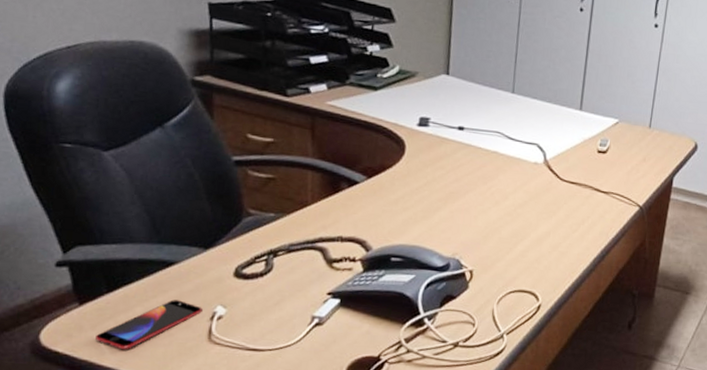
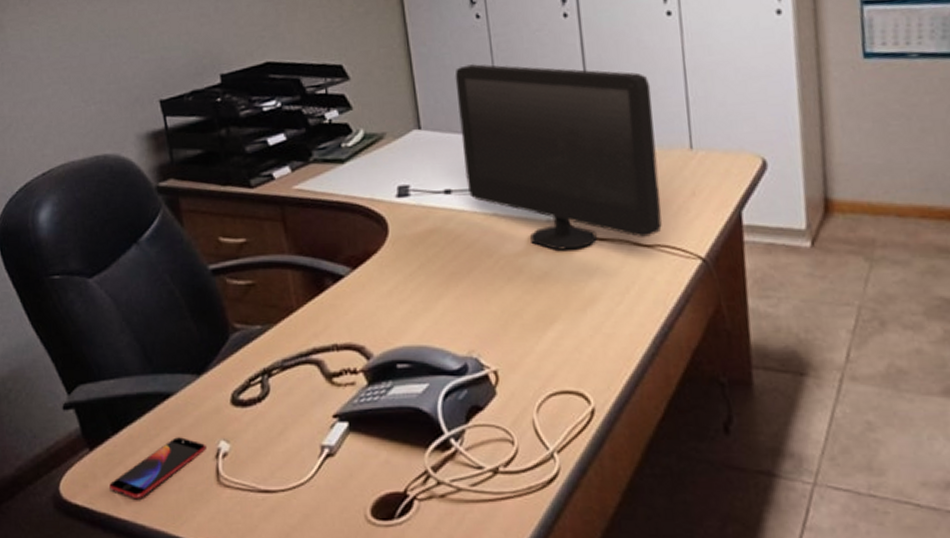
computer monitor: none [477,31,632,188] -> present [455,64,662,250]

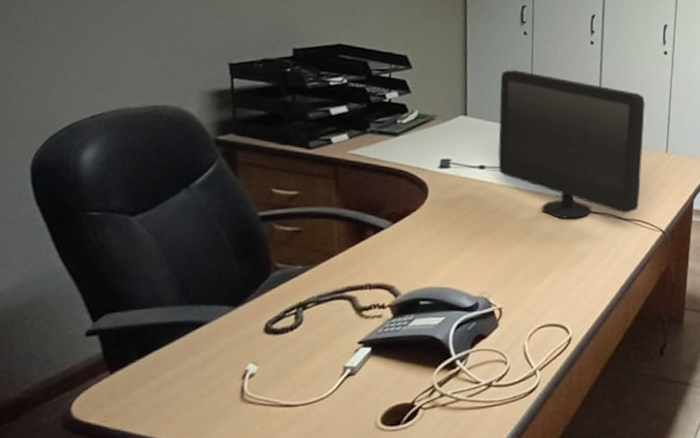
smartphone: present [109,437,206,498] -> none [127,361,234,415]

